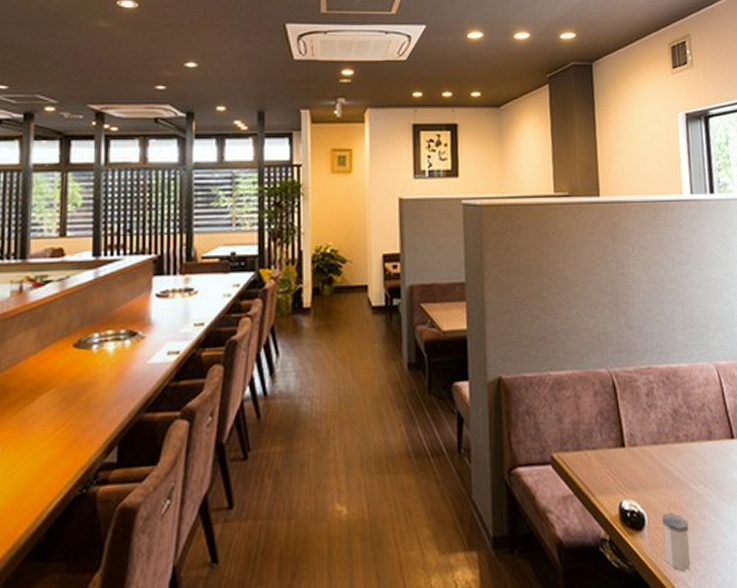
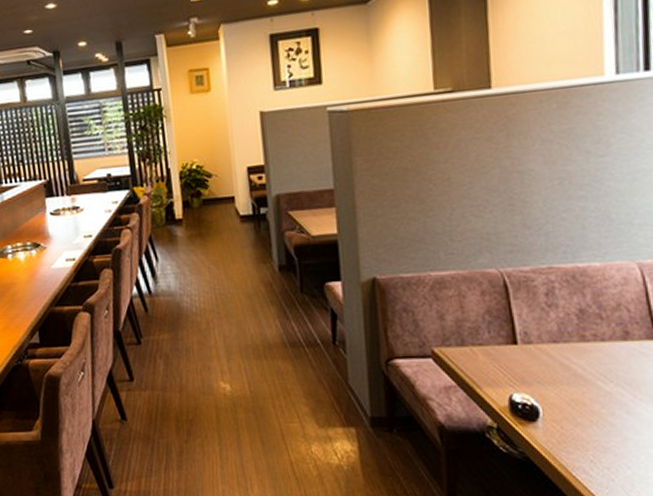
salt shaker: present [662,512,690,571] -> none [560,407,593,461]

